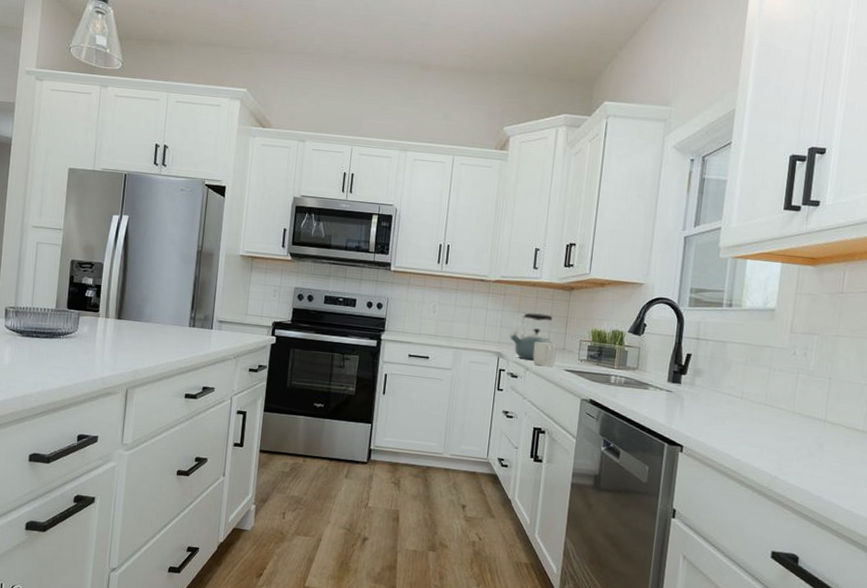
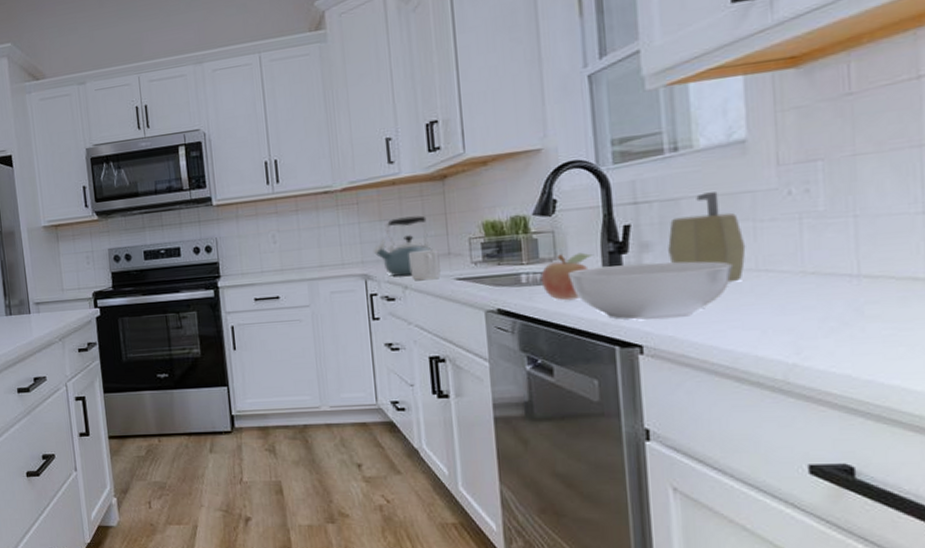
fruit: none [624,366,663,403] -> present [540,252,593,301]
bowl: none [643,380,752,430] -> present [567,261,734,320]
soap dispenser: none [712,341,762,411] -> present [668,192,746,283]

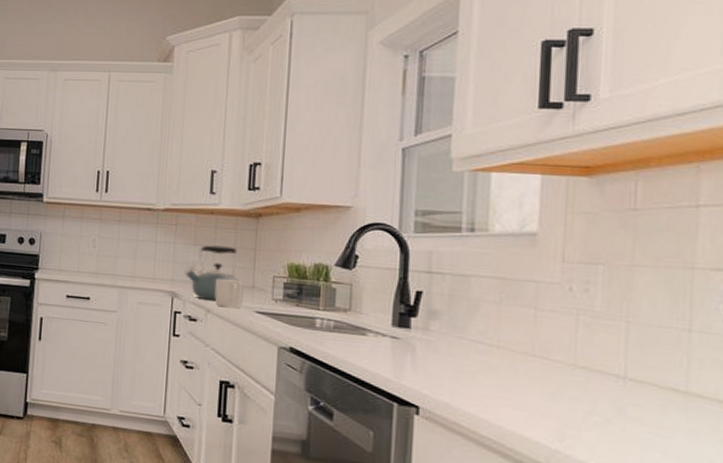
fruit: present [540,252,593,301] -> none [333,307,385,352]
bowl: present [567,261,734,320] -> none [359,324,512,388]
soap dispenser: present [668,192,746,283] -> none [454,275,525,363]

